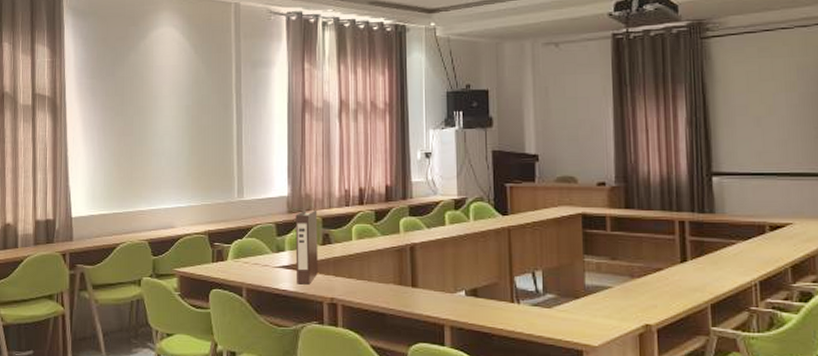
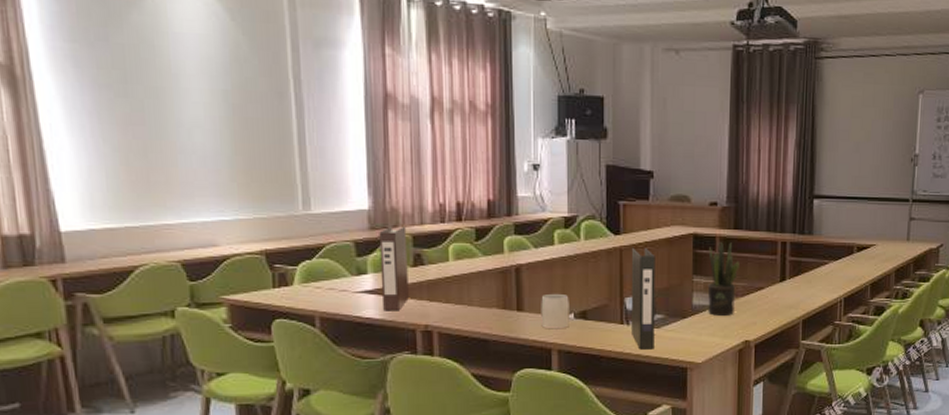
mug: none [434,271,461,306] -> present [541,293,569,329]
binder: none [519,227,547,330] -> present [630,247,656,350]
potted plant: none [600,222,634,297] -> present [707,242,740,316]

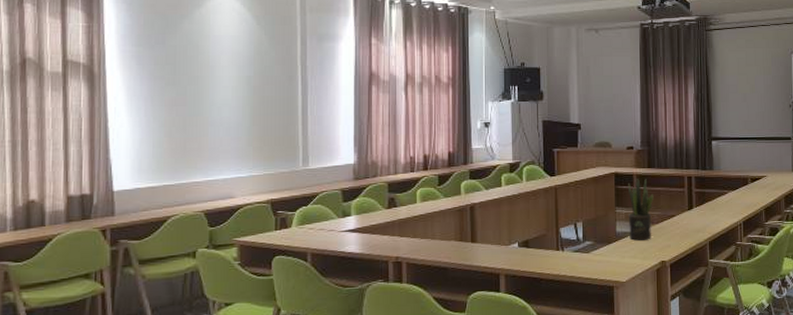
binder: present [379,225,409,311] -> none [361,176,383,246]
mug: present [541,293,569,329] -> none [491,226,514,257]
binder: present [630,247,656,350] -> none [564,185,585,272]

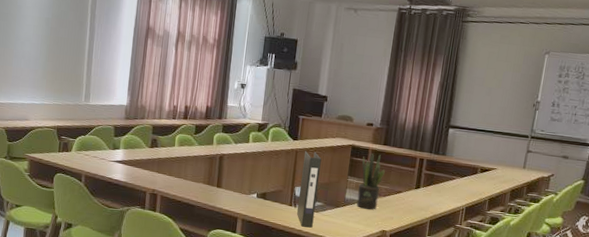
binder: none [564,185,585,272] -> present [297,150,322,228]

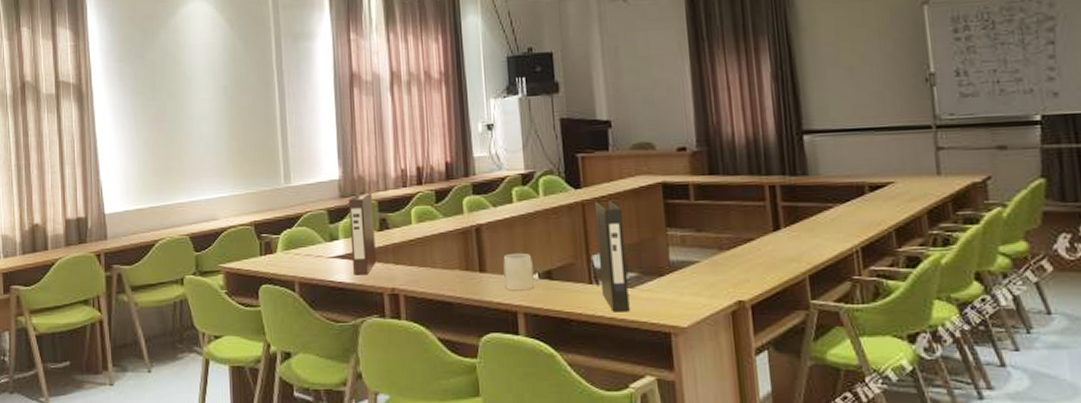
binder: none [127,117,150,178] -> present [348,192,376,275]
mug: none [232,177,255,205] -> present [503,252,534,291]
potted plant: present [356,154,385,209] -> none [682,190,721,272]

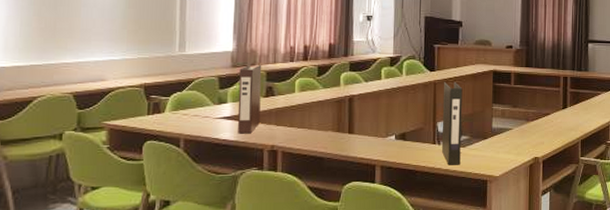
mug: present [503,252,534,291] -> none [368,119,392,149]

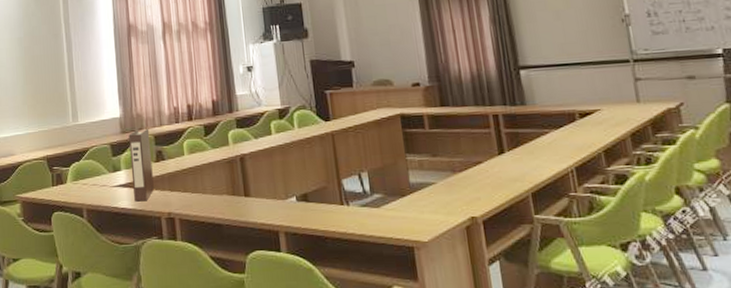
binder: present [441,81,463,165] -> none [342,130,377,230]

